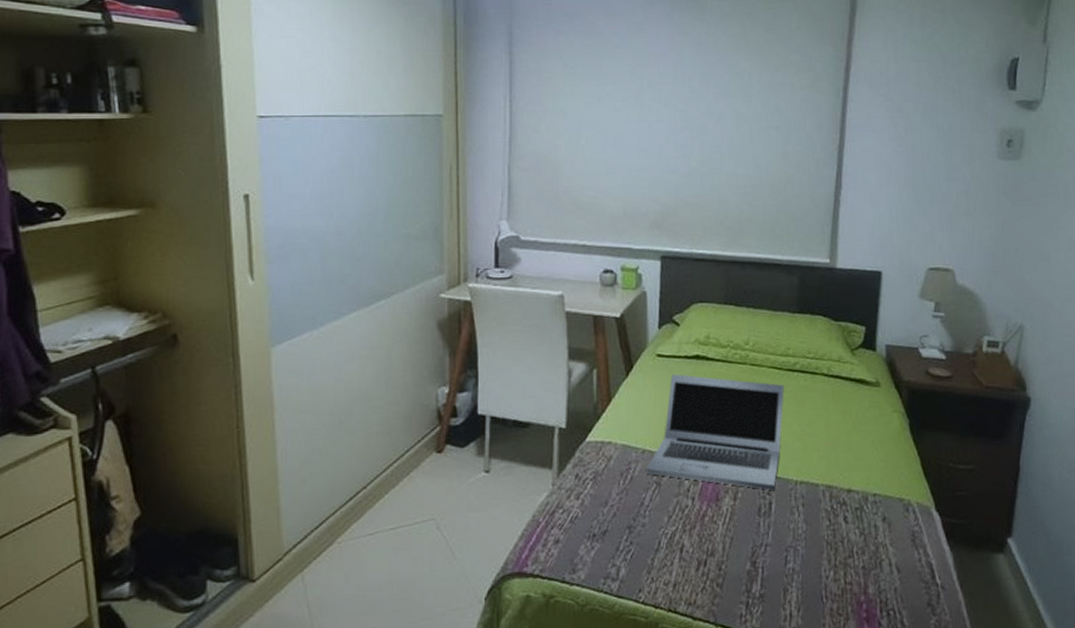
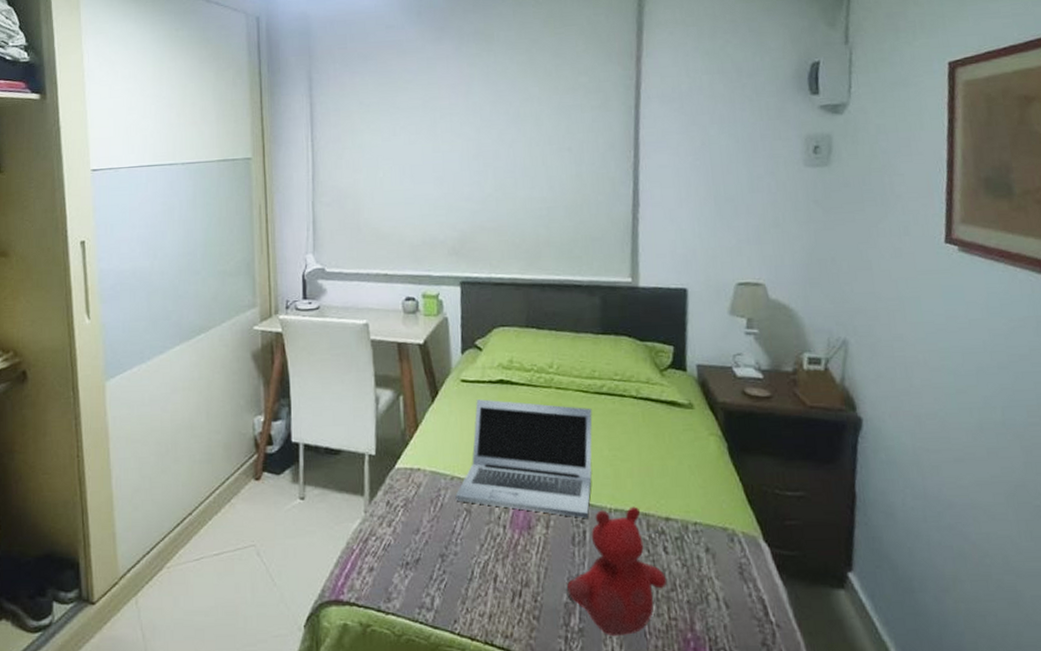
stuffed bear: none [751,479,846,601] -> present [567,506,667,637]

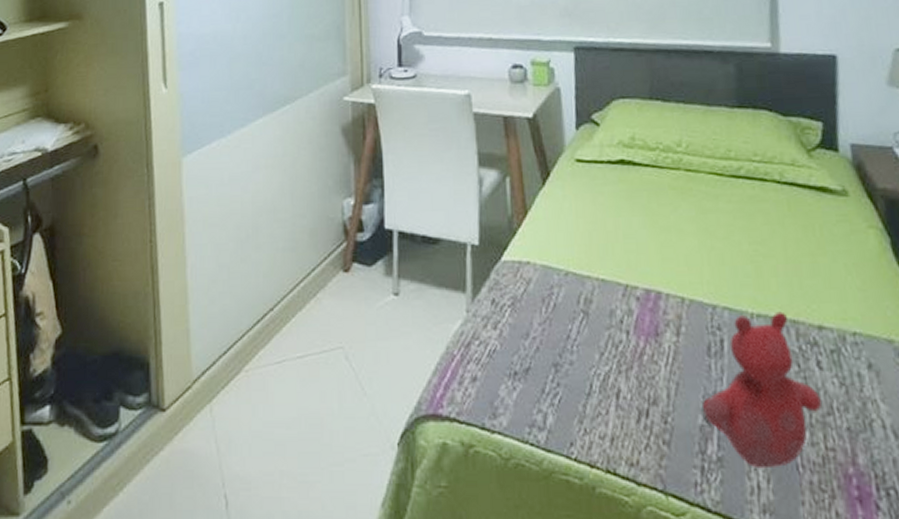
laptop: present [455,399,593,518] -> none [570,182,730,324]

